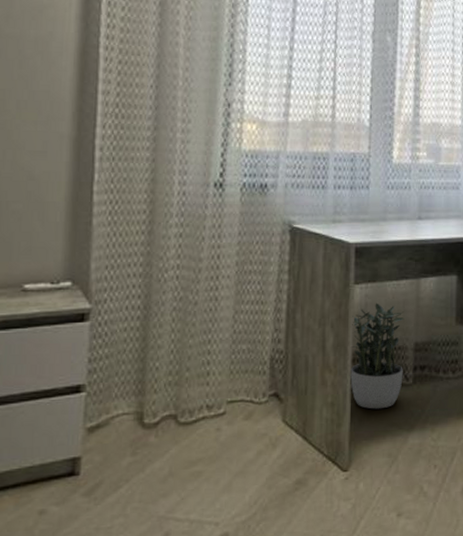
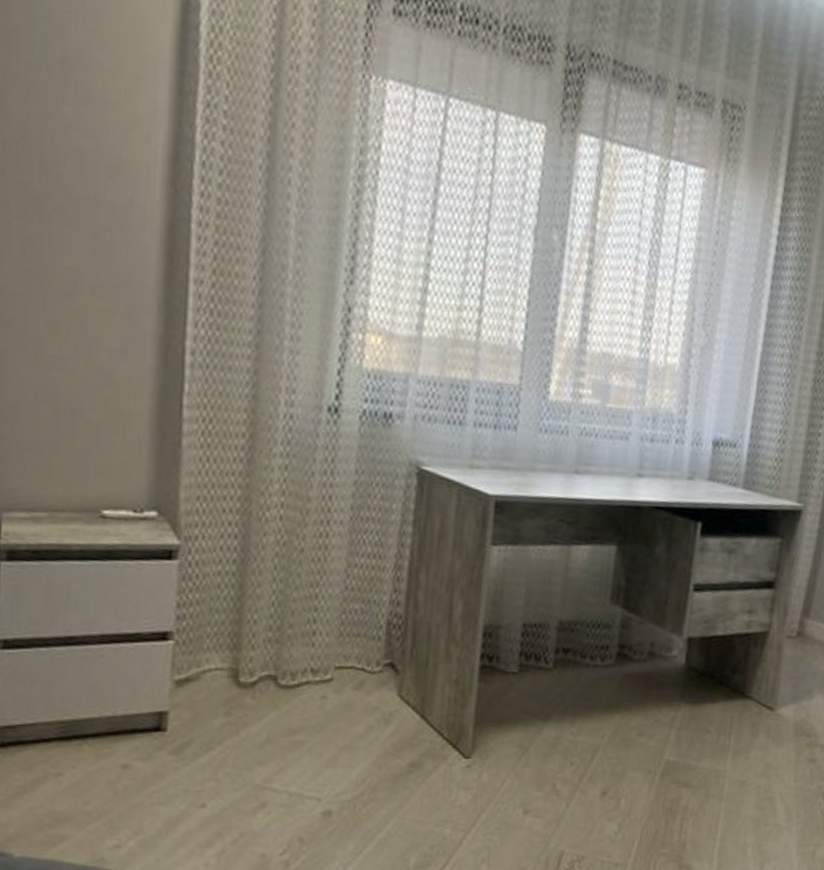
potted plant: present [350,303,405,409] -> none [479,569,549,693]

